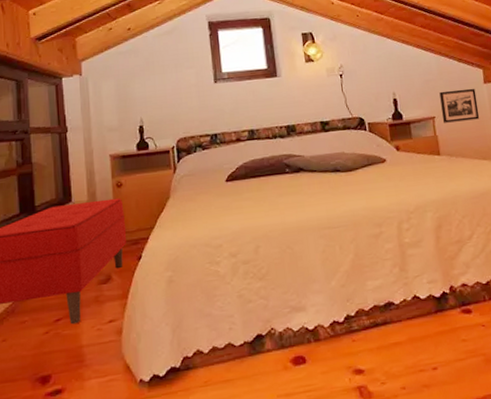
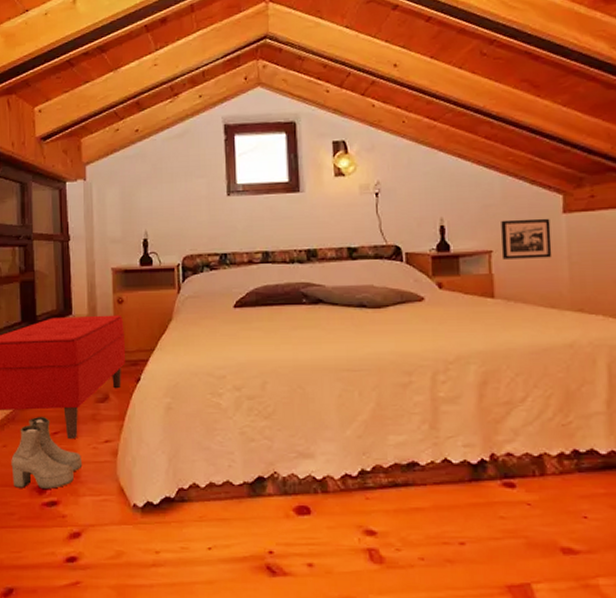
boots: none [11,305,87,382] -> present [11,417,83,489]

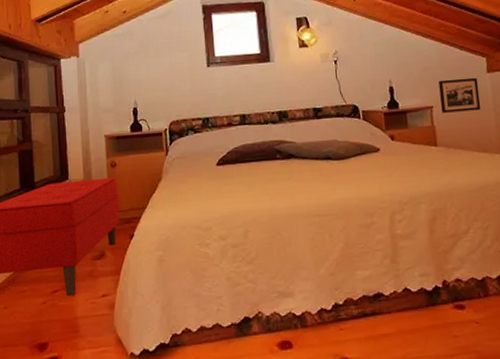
boots: present [11,417,83,489] -> none [12,277,82,347]

